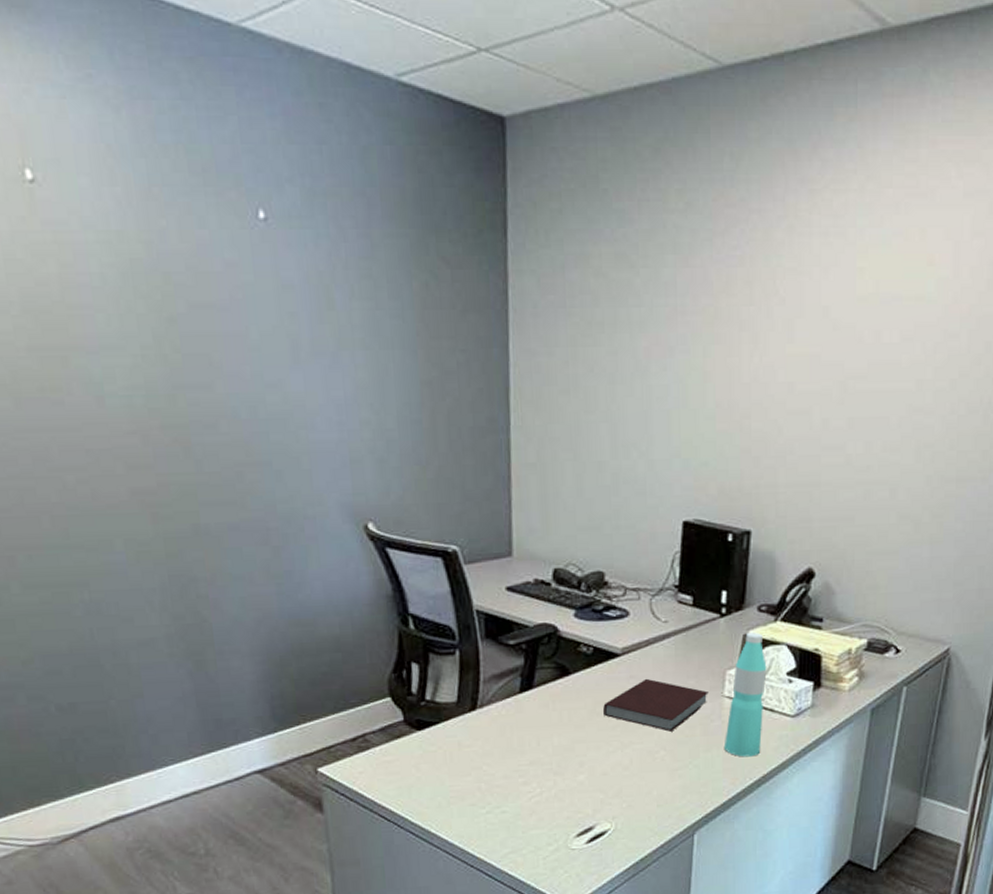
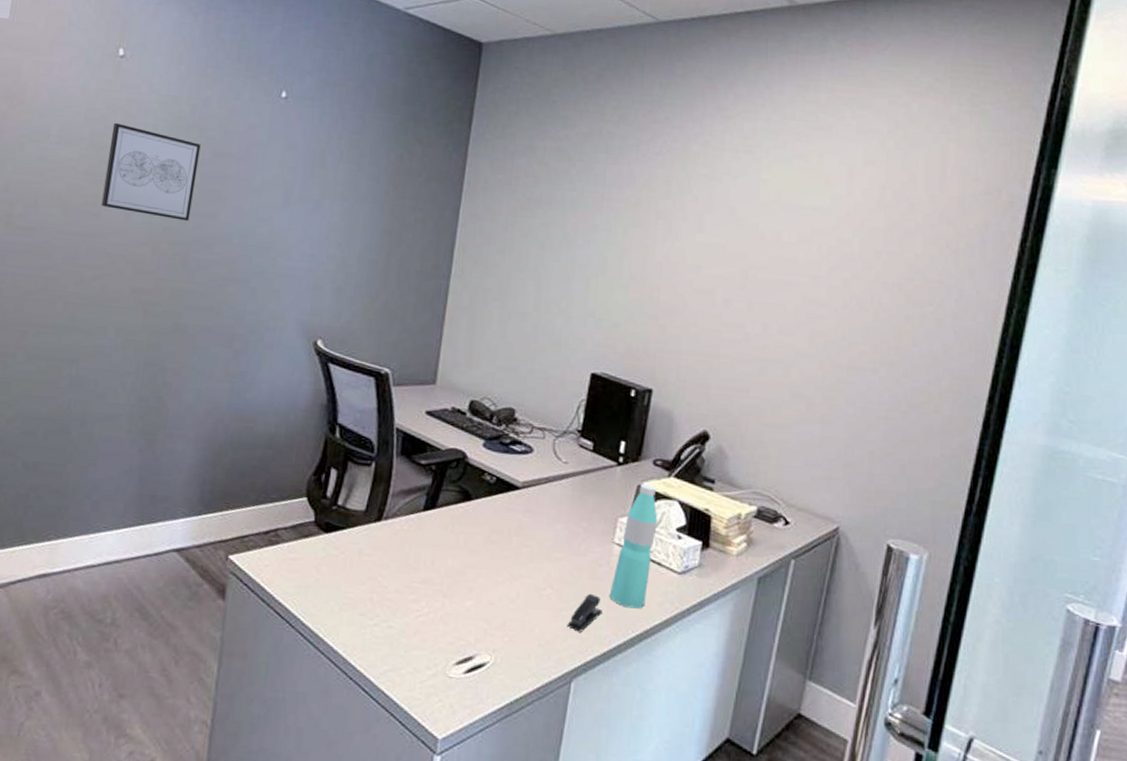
wall art: none [46,276,179,397] -> present [101,122,201,221]
notebook: present [603,678,708,732] -> none [498,514,599,570]
stapler: none [684,749,718,787] -> present [567,593,602,632]

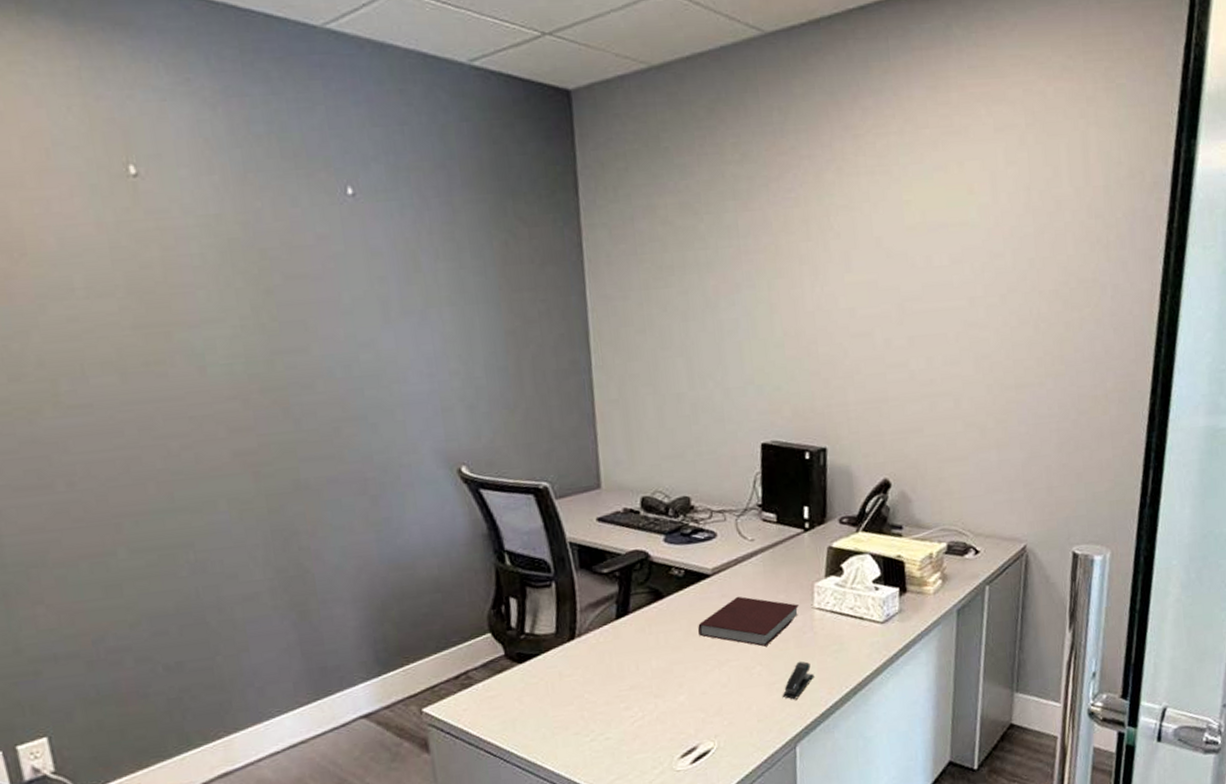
wall art: present [101,122,201,221] -> none [149,259,277,364]
notebook: none [498,514,599,570] -> present [698,596,799,647]
water bottle: present [609,484,658,609] -> none [818,544,854,666]

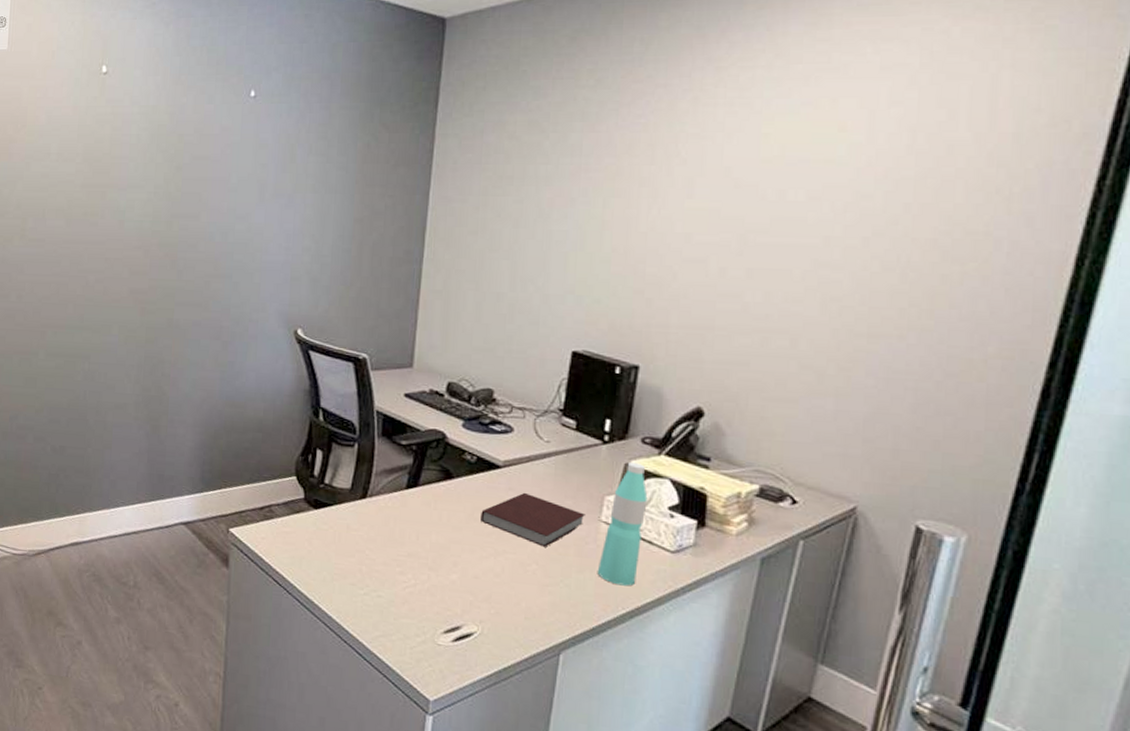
stapler: present [782,661,814,700] -> none [553,570,590,607]
water bottle: none [818,544,854,666] -> present [597,463,648,587]

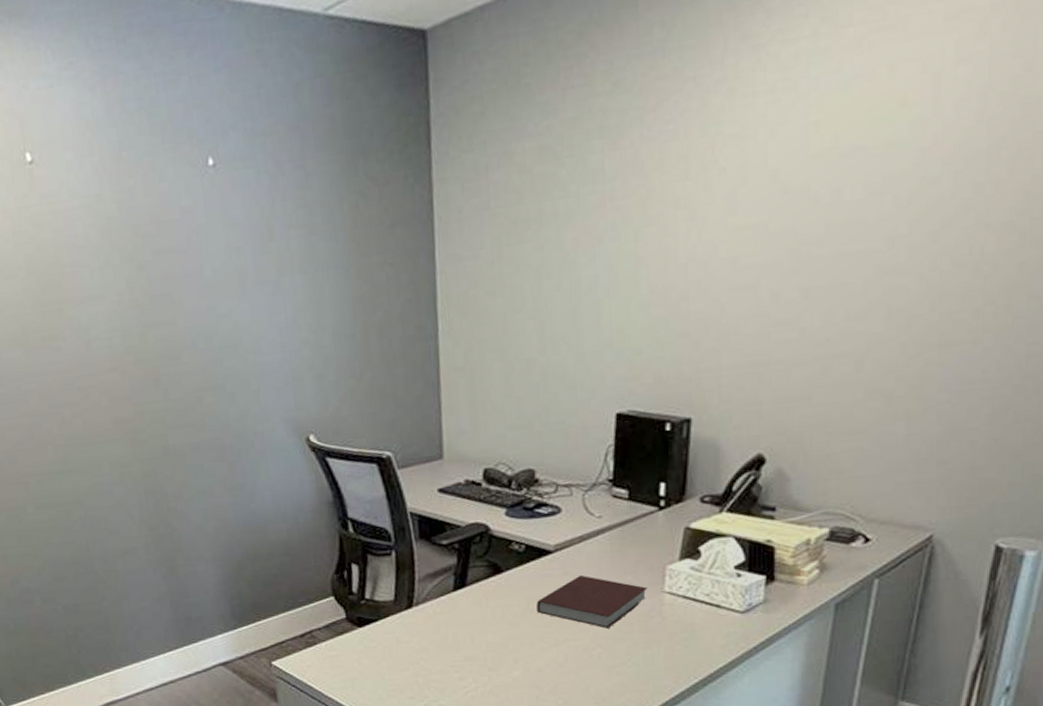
water bottle: present [597,463,648,587] -> none [665,525,712,655]

